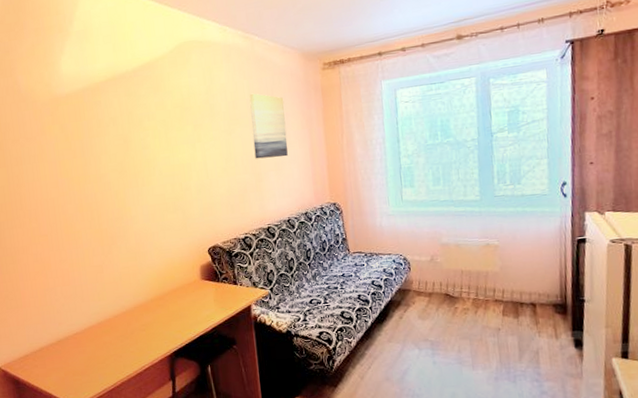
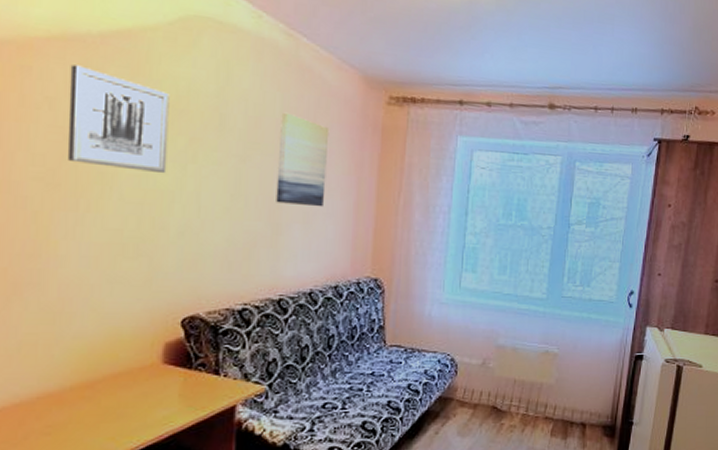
wall art: none [120,93,184,156] -> present [67,64,170,173]

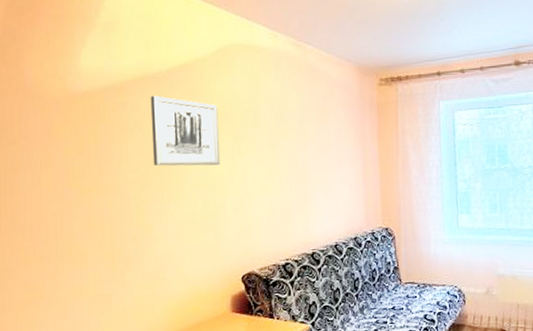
wall art: present [276,112,330,207] -> none [298,105,339,177]

